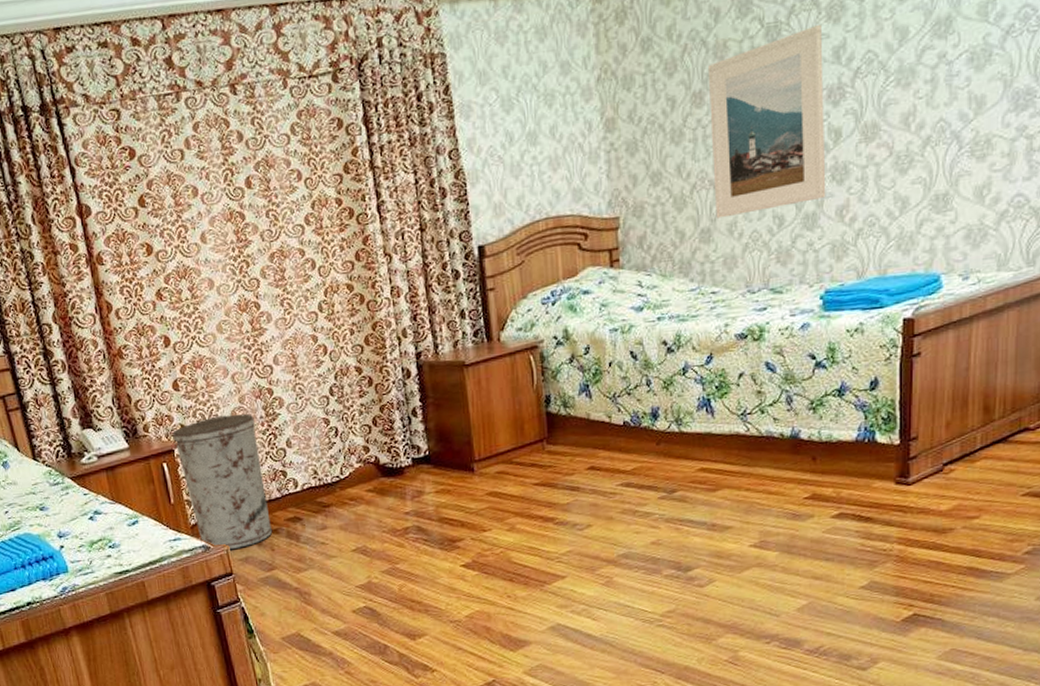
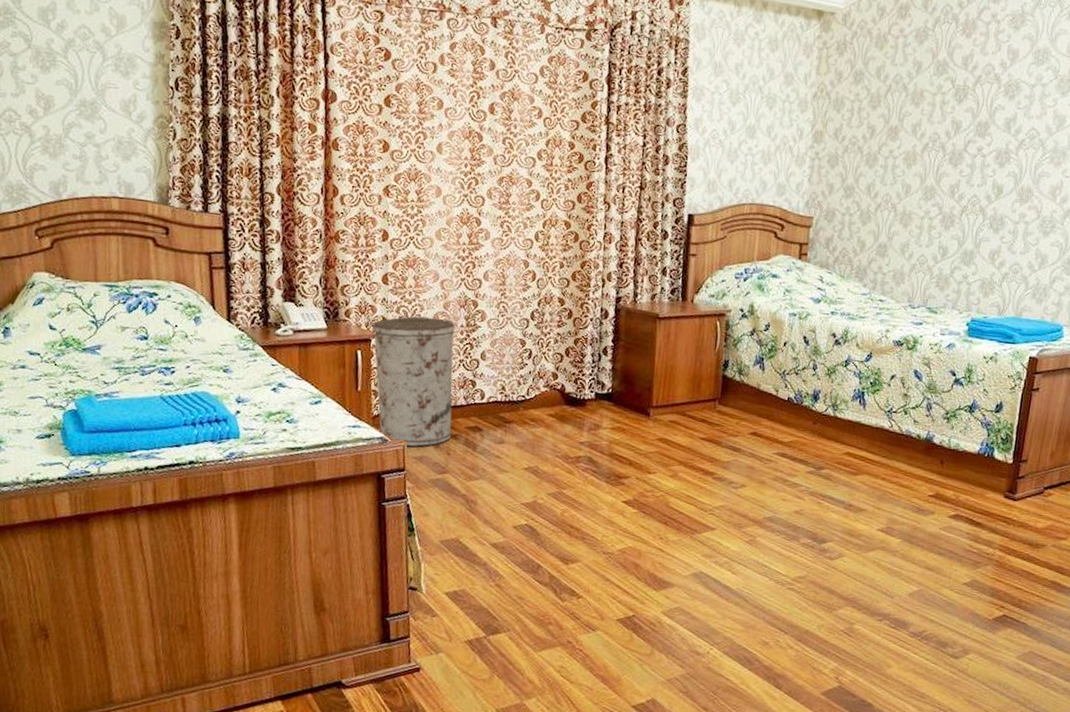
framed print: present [707,25,826,219] -> none [892,97,1000,241]

